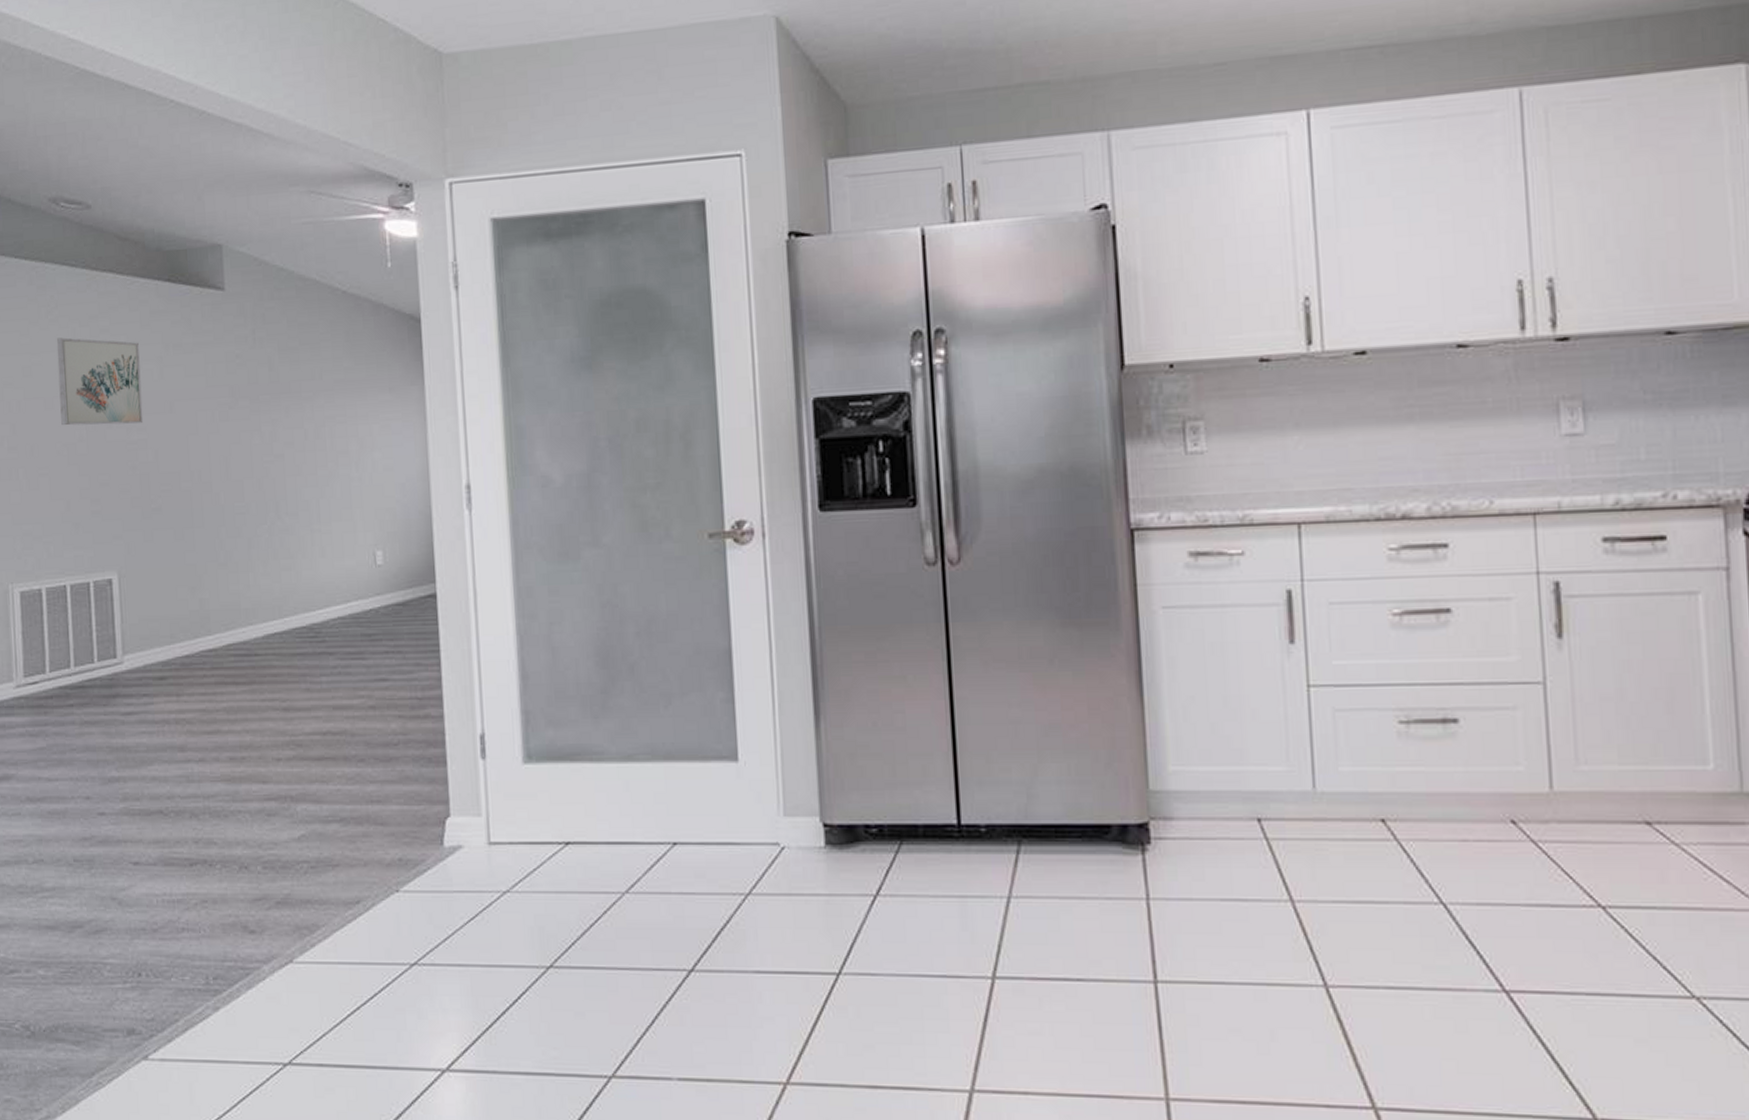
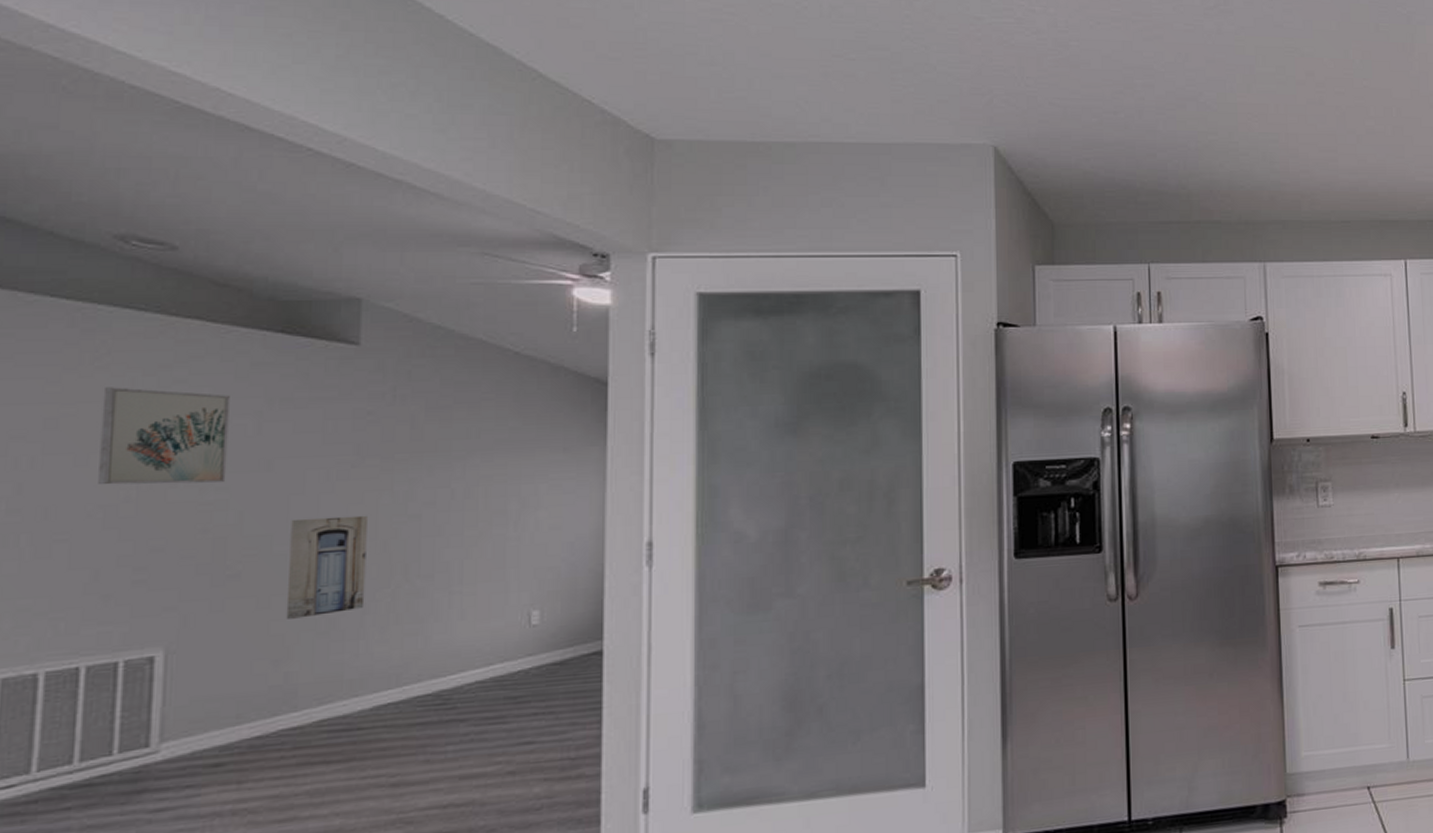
wall art: none [191,454,250,550] -> present [286,515,367,619]

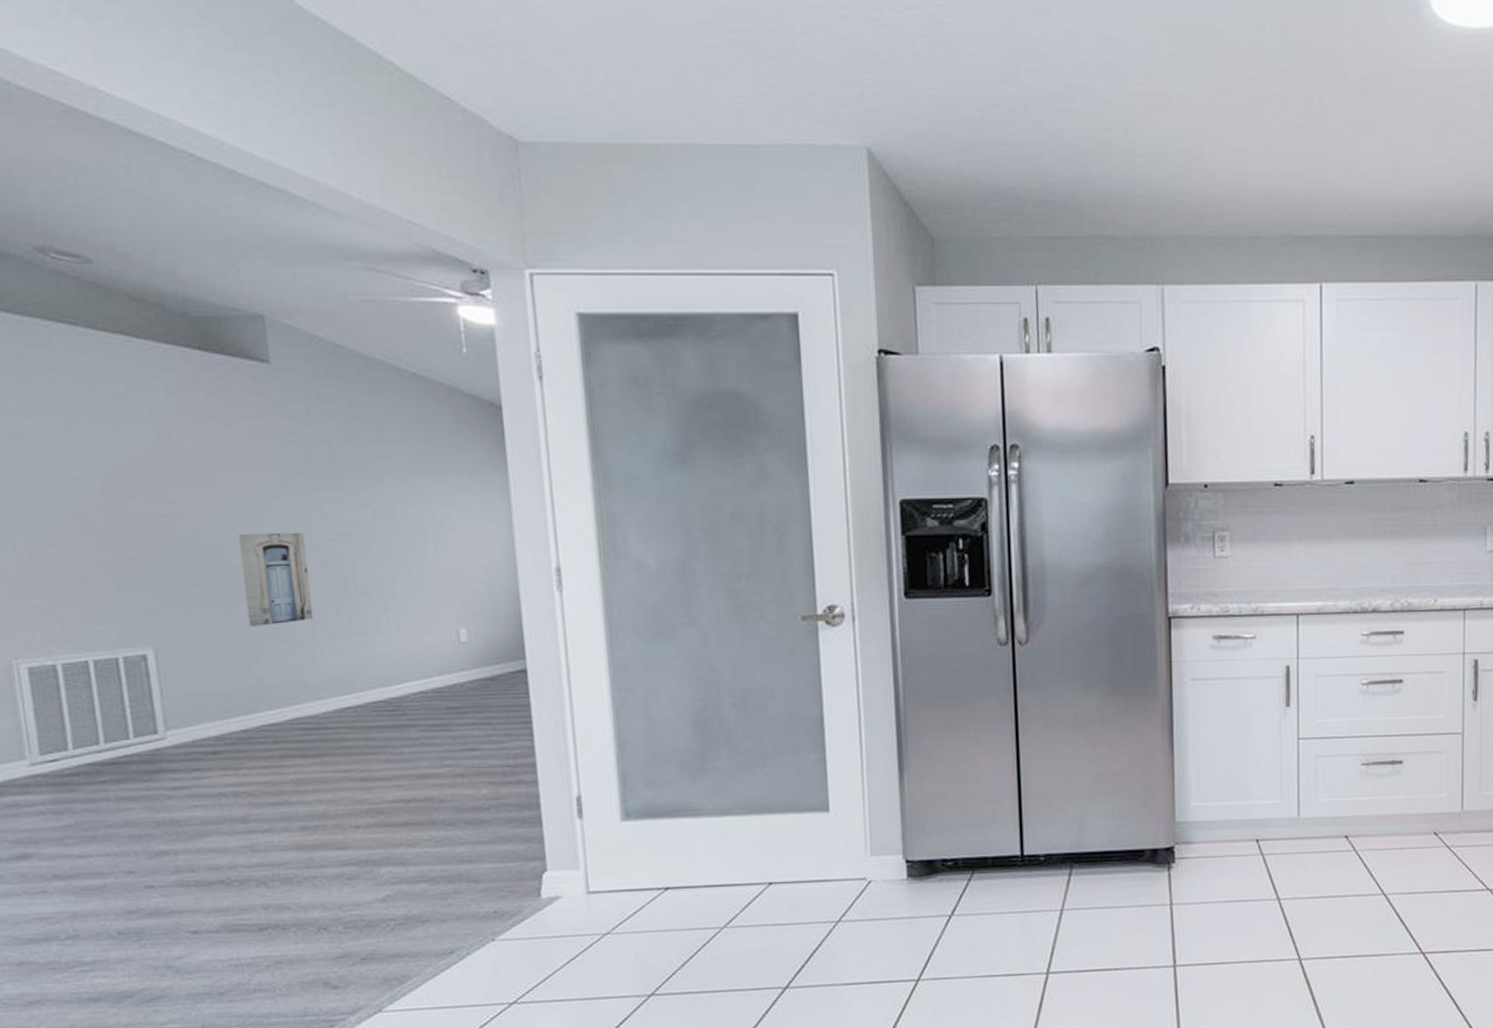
wall art: present [98,387,230,485] -> none [57,401,176,497]

